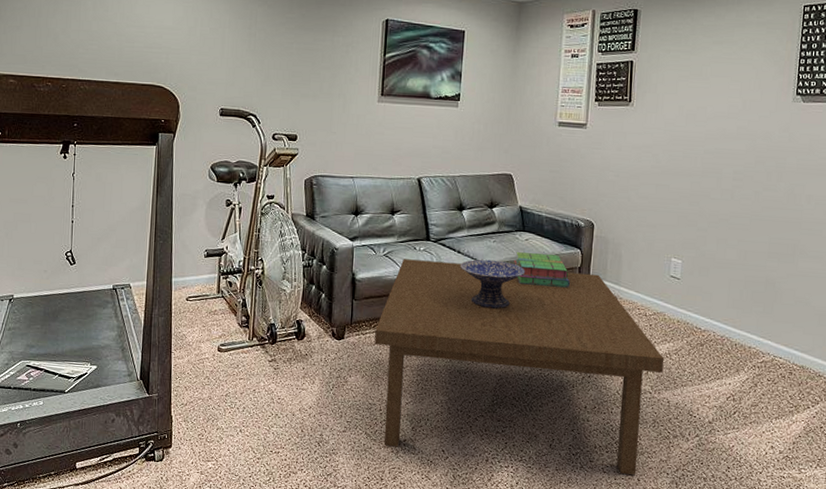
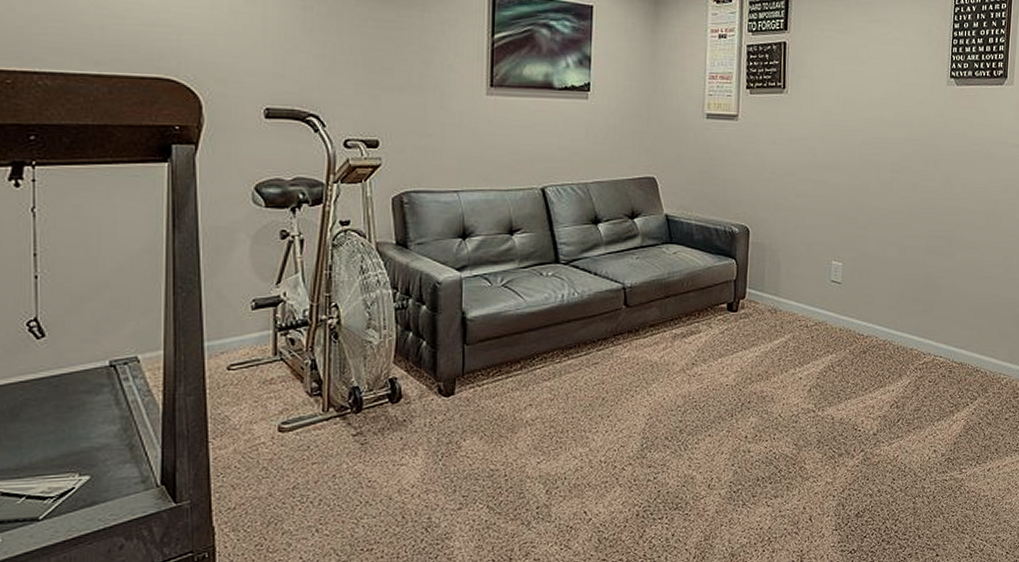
coffee table: present [374,259,665,476] -> none [494,286,828,518]
decorative bowl: present [459,259,526,309] -> none [597,280,675,337]
stack of books: present [514,252,570,288] -> none [661,268,725,305]

